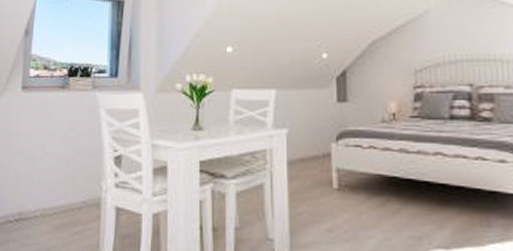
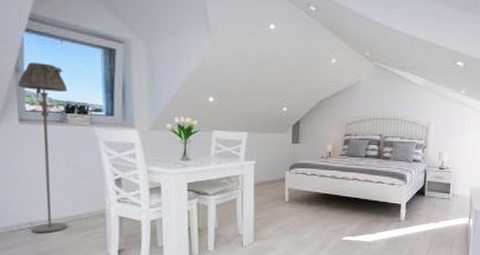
floor lamp: none [18,23,73,228] -> present [17,63,68,234]

